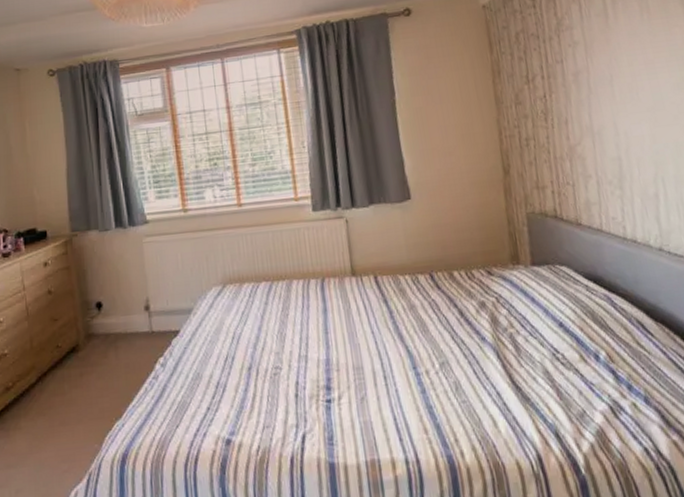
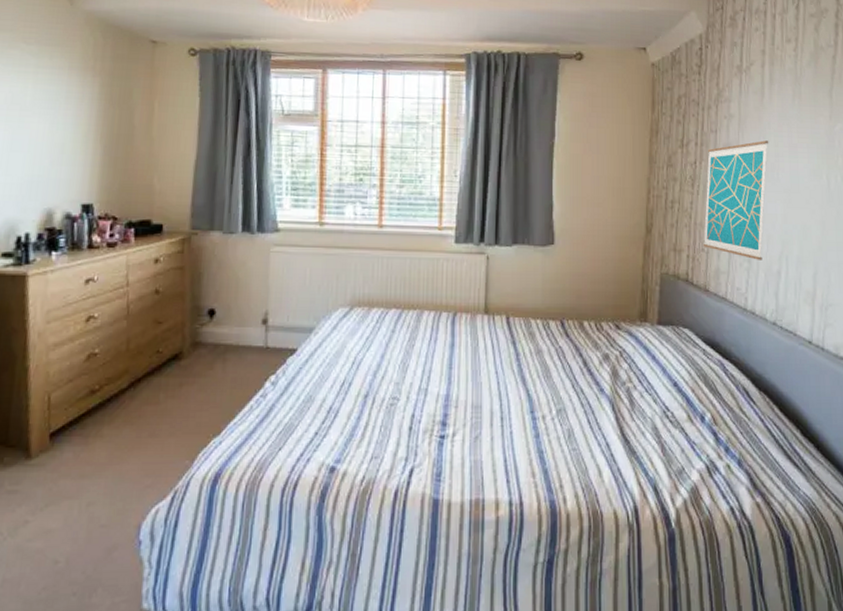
wall art: none [556,61,636,186] -> present [703,140,769,260]

